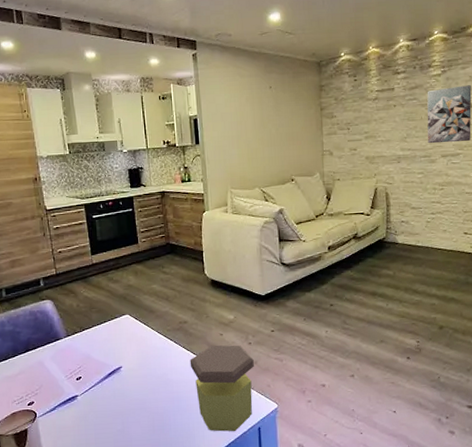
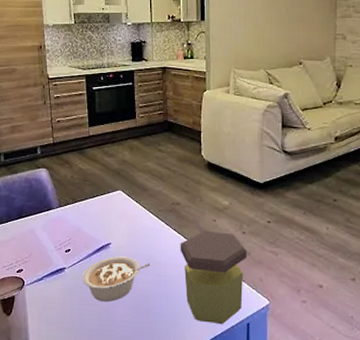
legume: none [95,378,163,424] -> present [82,256,151,302]

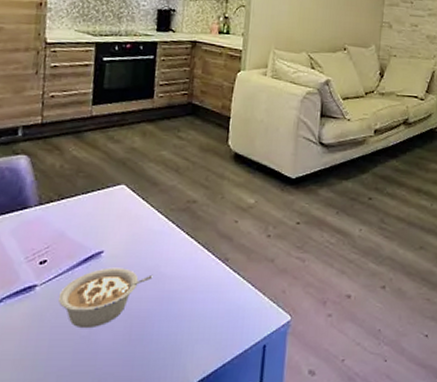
jar: present [180,230,247,325] -> none [191,234,271,349]

